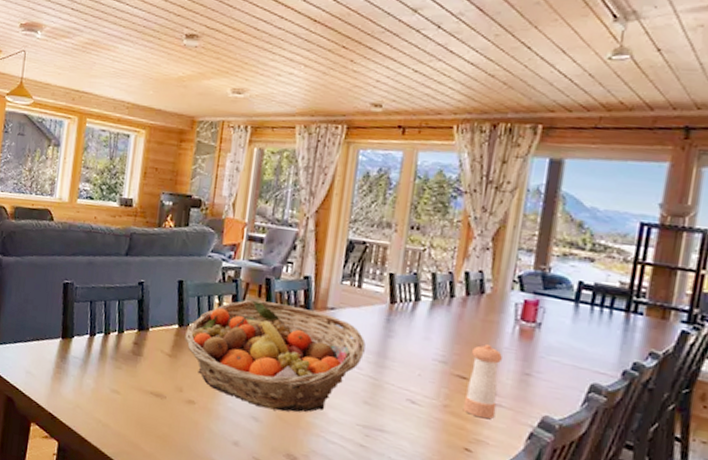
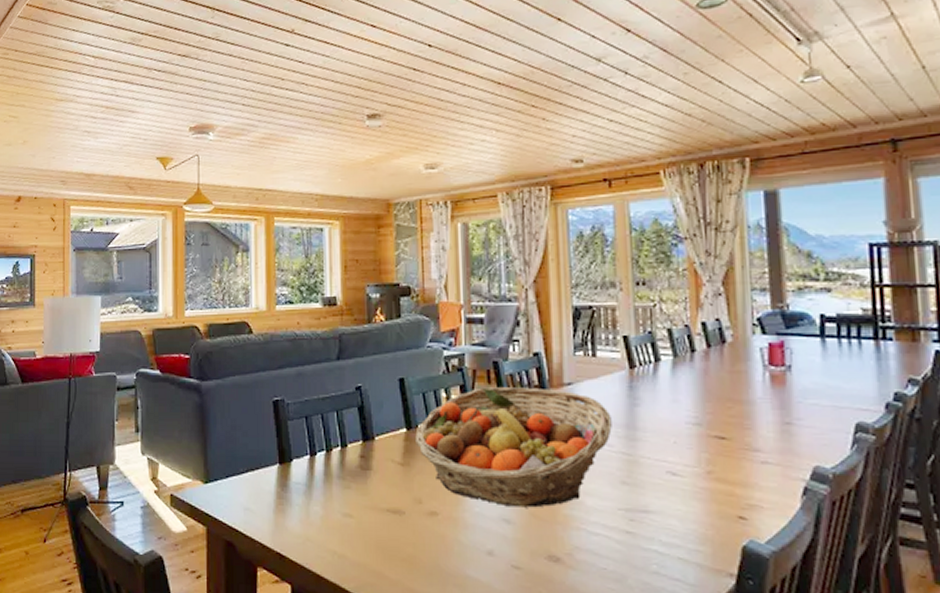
pepper shaker: present [462,344,502,419] -> none [726,398,764,480]

